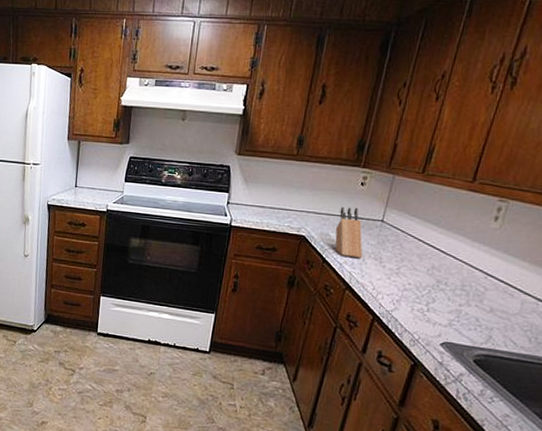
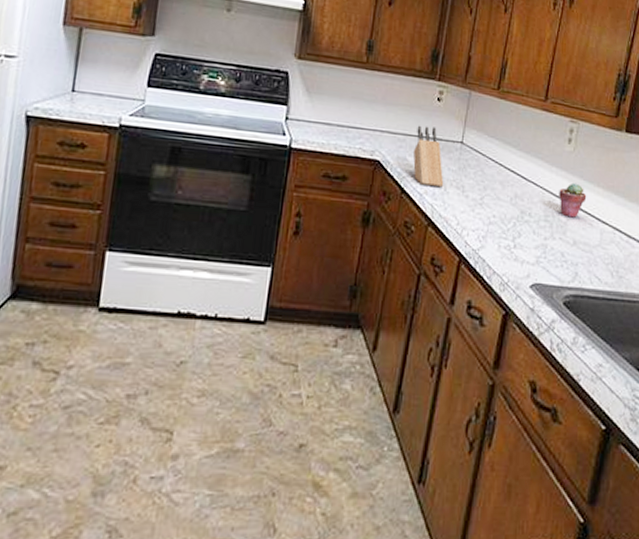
potted succulent: none [478,257,510,288] -> present [559,182,587,218]

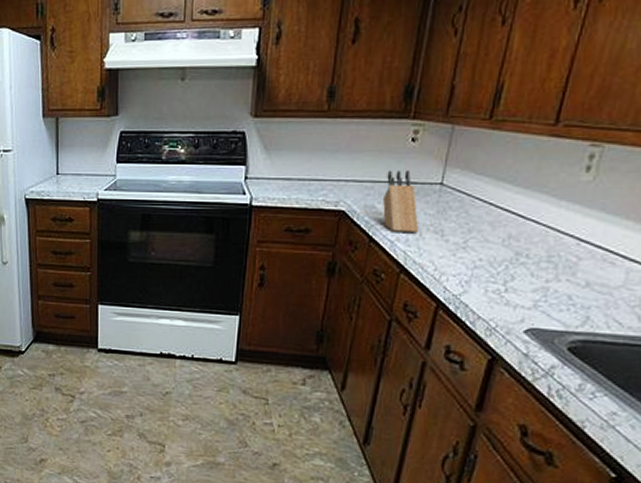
potted succulent: present [559,182,587,218] -> none [568,217,609,257]

